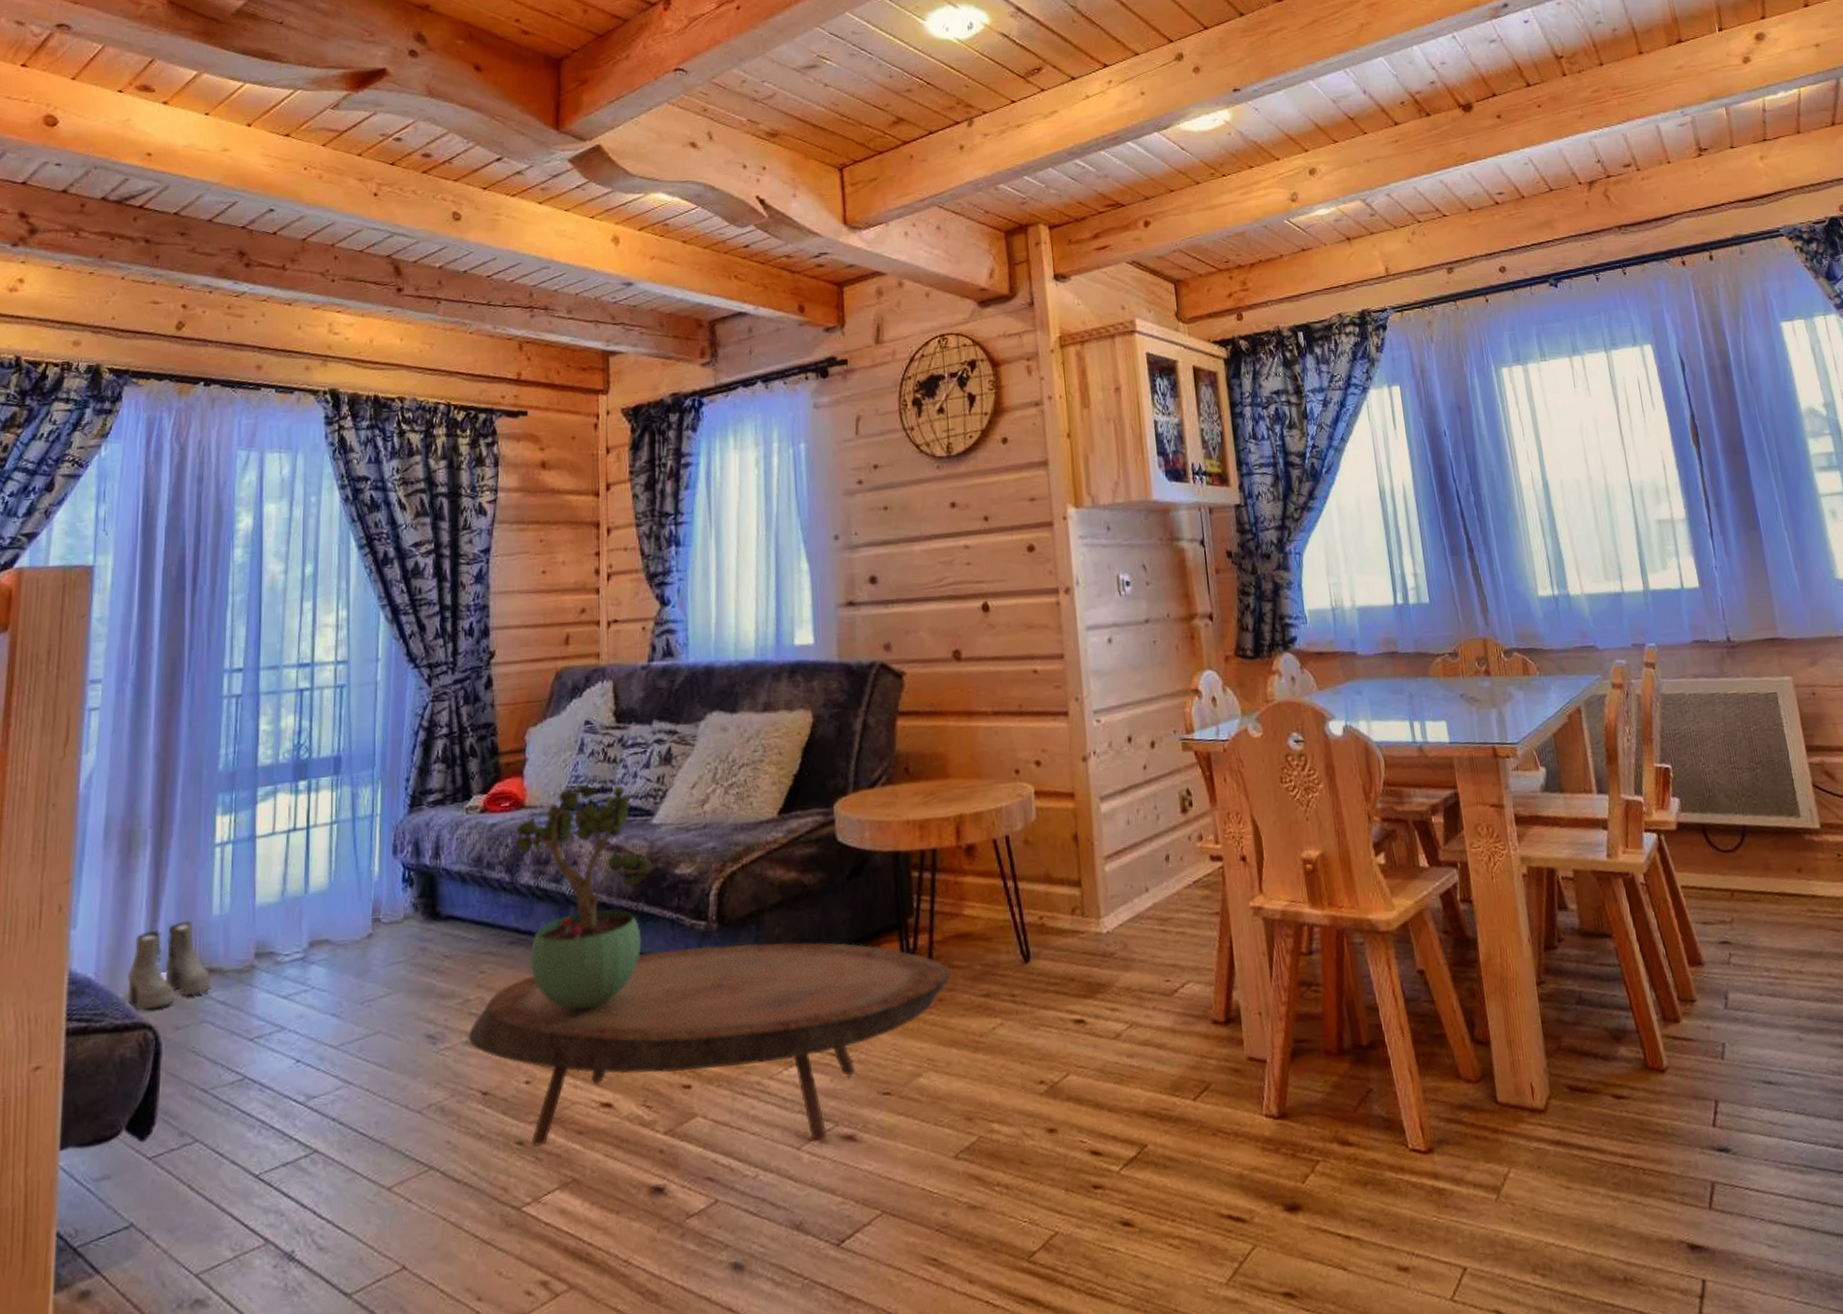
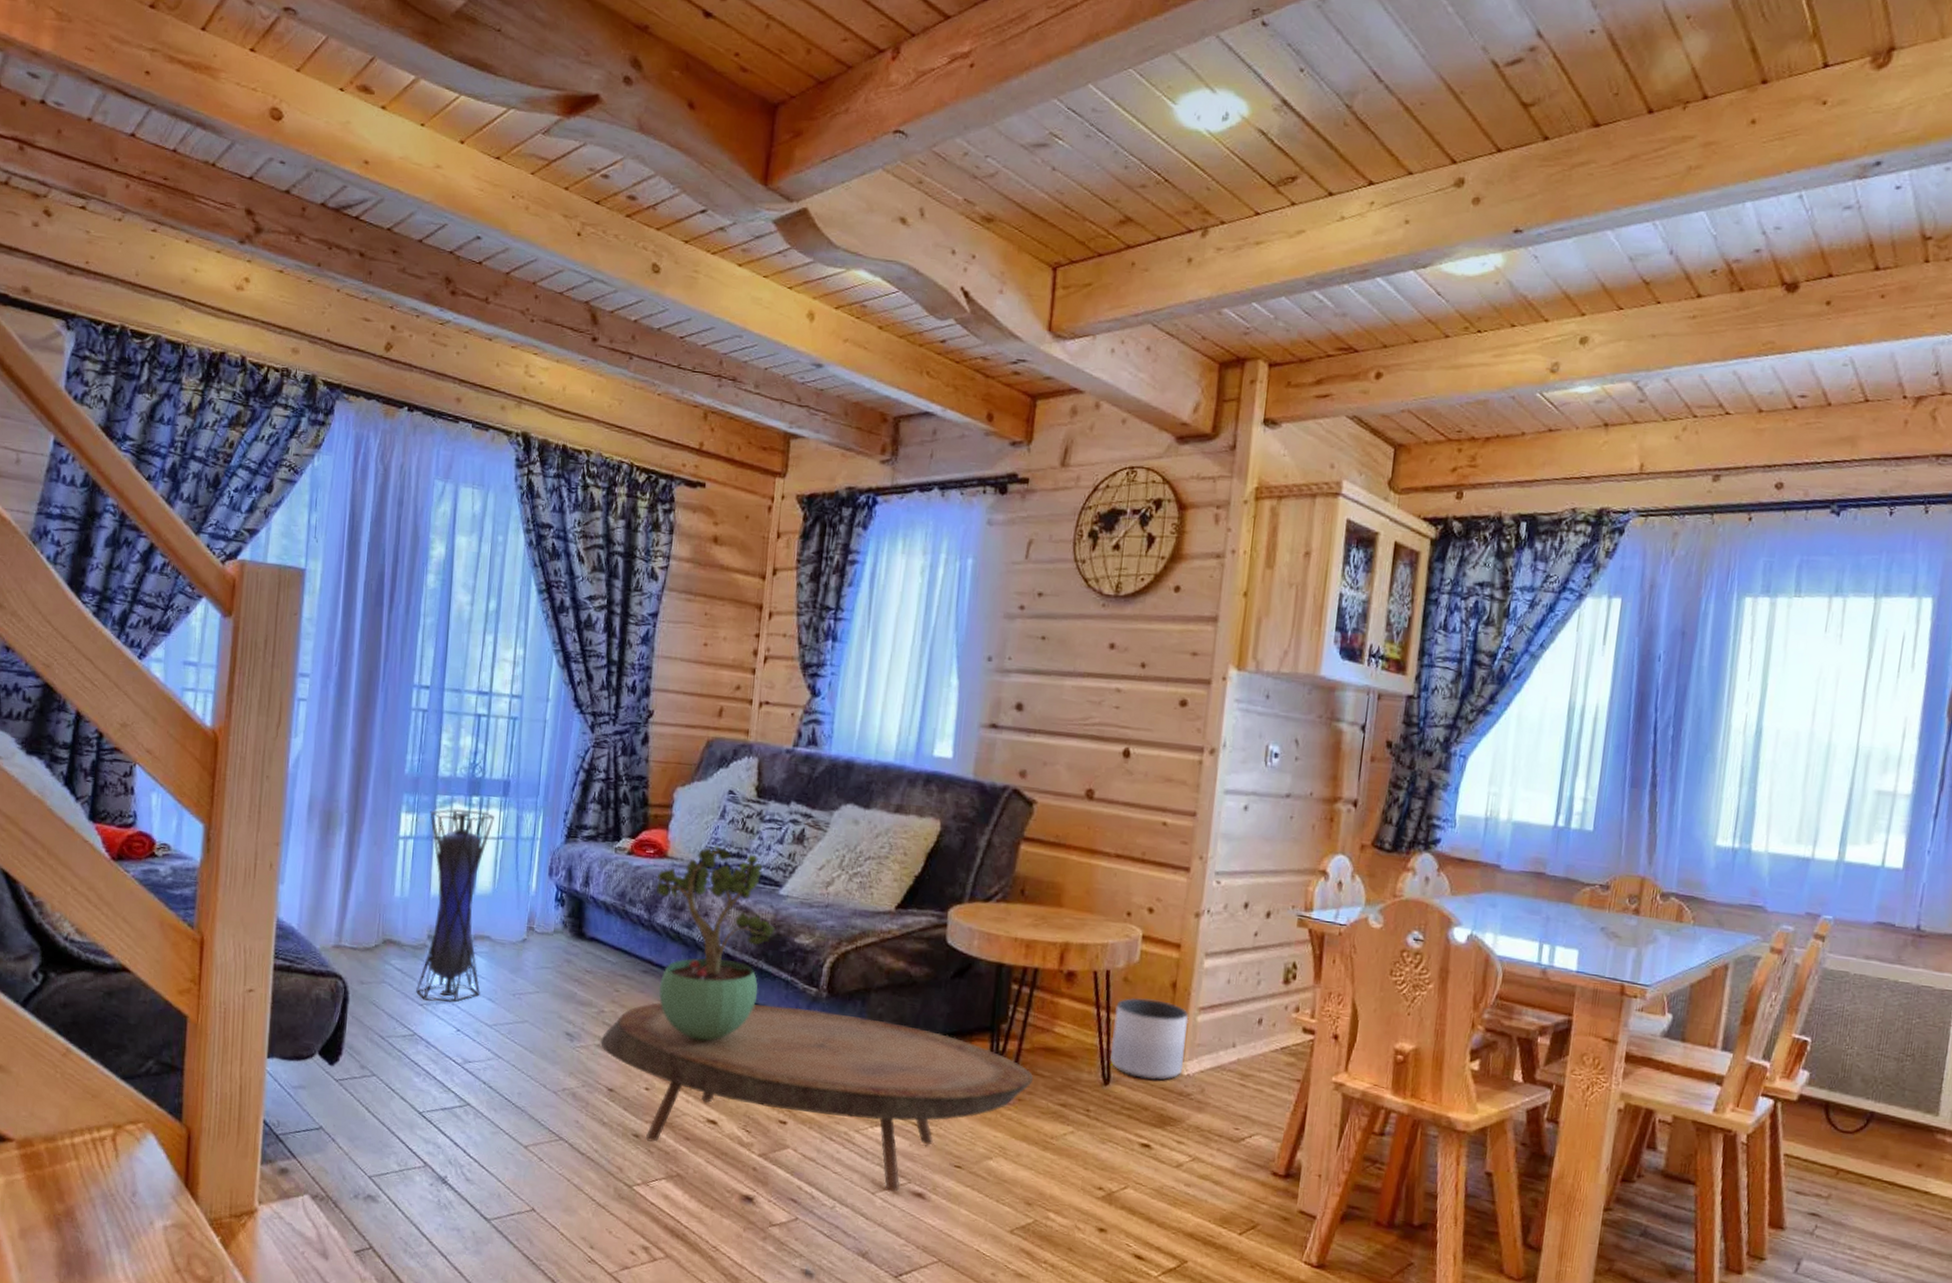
boots: present [127,920,212,1011] -> none [323,896,391,964]
lantern: none [244,795,326,1034] -> present [416,808,494,1003]
planter: none [1021,857,1102,948] -> present [1110,997,1189,1081]

